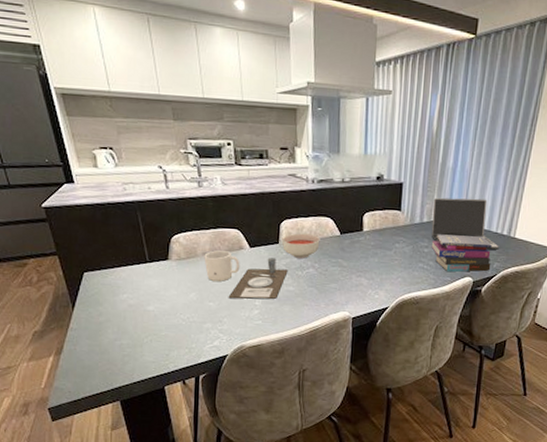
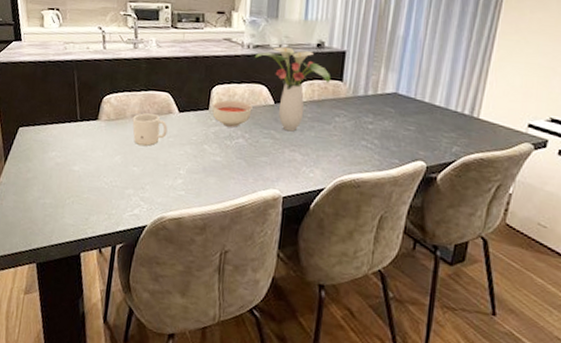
place setting: present [228,258,288,299] -> none [152,124,216,169]
flower arrangement: none [319,180,391,259] -> present [254,46,331,132]
laptop: present [431,197,499,250] -> none [376,68,459,131]
books: present [431,234,492,272] -> none [376,109,450,156]

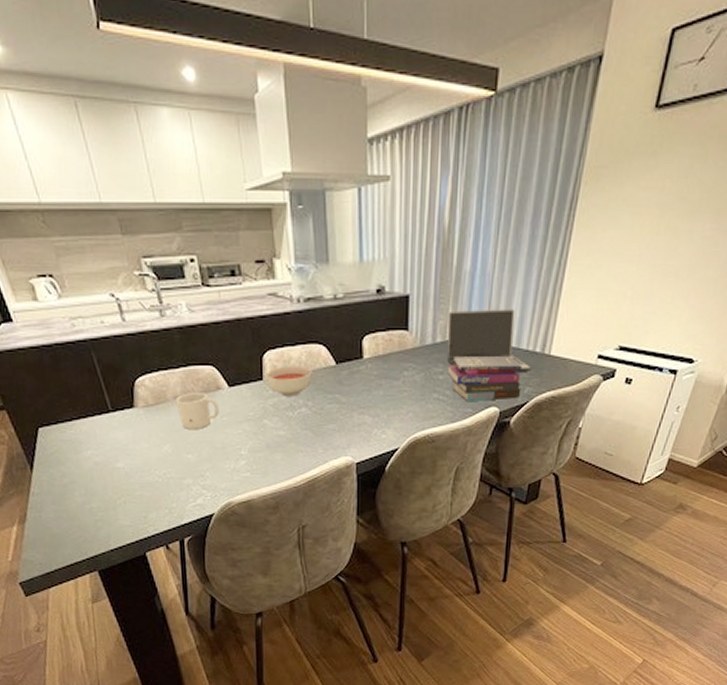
flower arrangement: present [254,46,331,132] -> none [307,296,396,393]
laptop: none [376,68,459,131] -> present [446,309,531,371]
books: none [376,109,450,156] -> present [447,355,521,403]

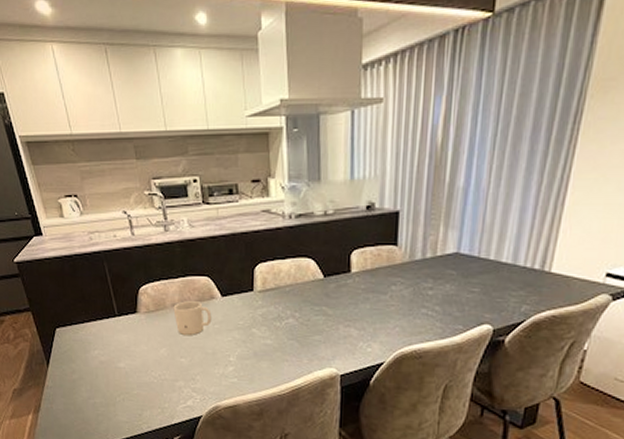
bowl: present [266,366,312,396] -> none [256,278,300,307]
laptop: present [446,309,531,371] -> none [436,224,528,288]
books: present [447,355,521,403] -> none [437,271,518,319]

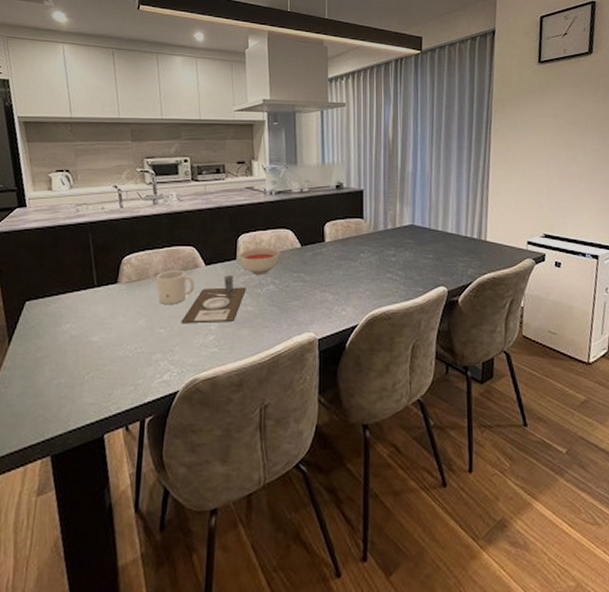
place setting: none [200,307,265,354] -> present [181,275,246,324]
bowl: none [256,278,300,307] -> present [239,247,280,274]

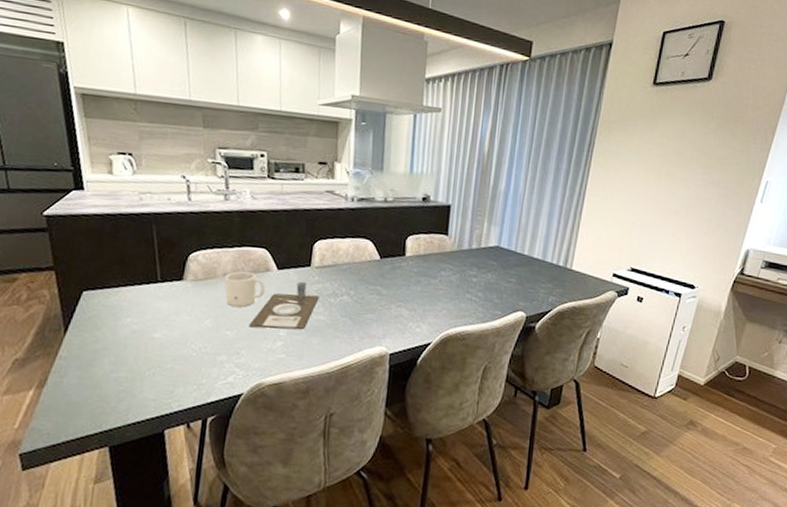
bowl: present [239,247,280,274] -> none [314,255,358,284]

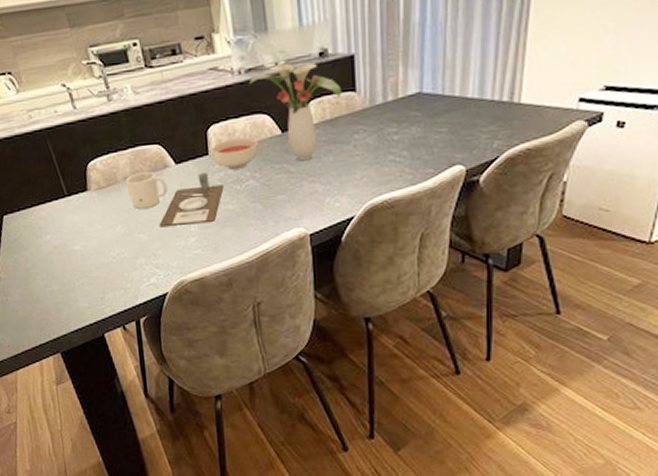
bowl: none [314,255,358,284] -> present [211,137,258,170]
flower arrangement: none [359,199,437,287] -> present [248,63,342,161]

